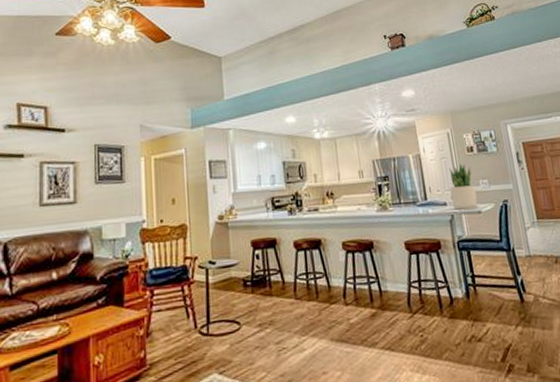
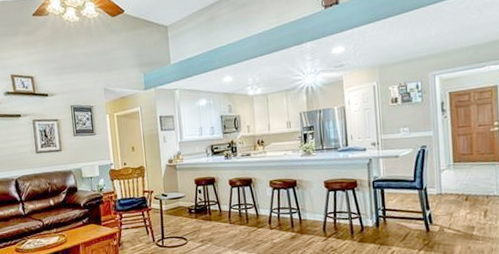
planter: present [449,163,478,211] -> none [370,113,396,155]

